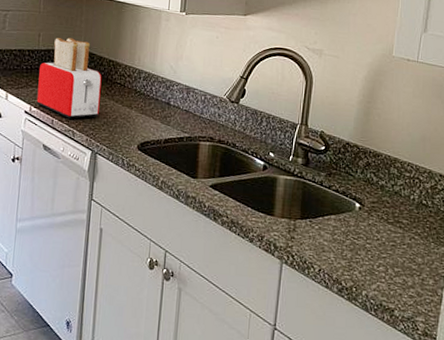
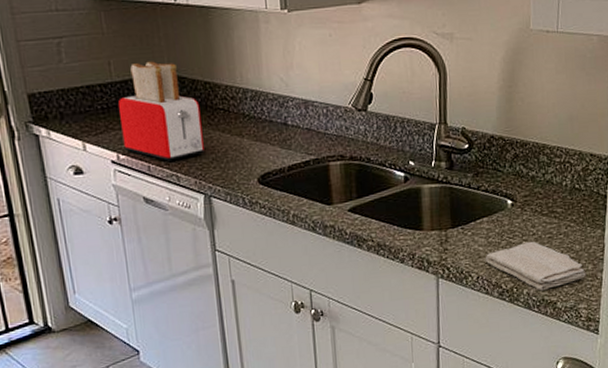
washcloth: none [328,245,427,296] -> present [485,241,586,291]

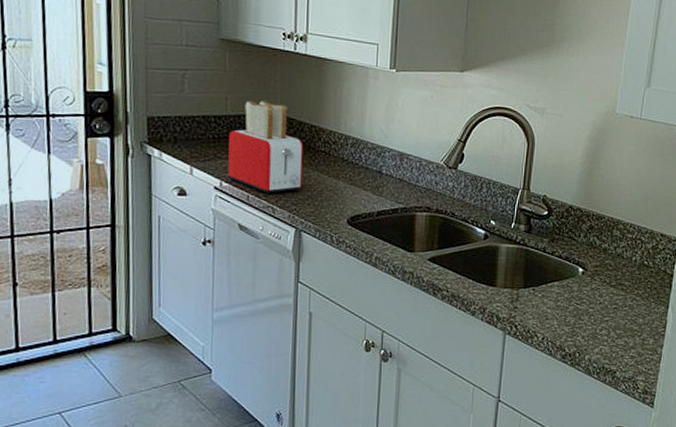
washcloth: present [485,241,586,291] -> none [552,309,647,359]

